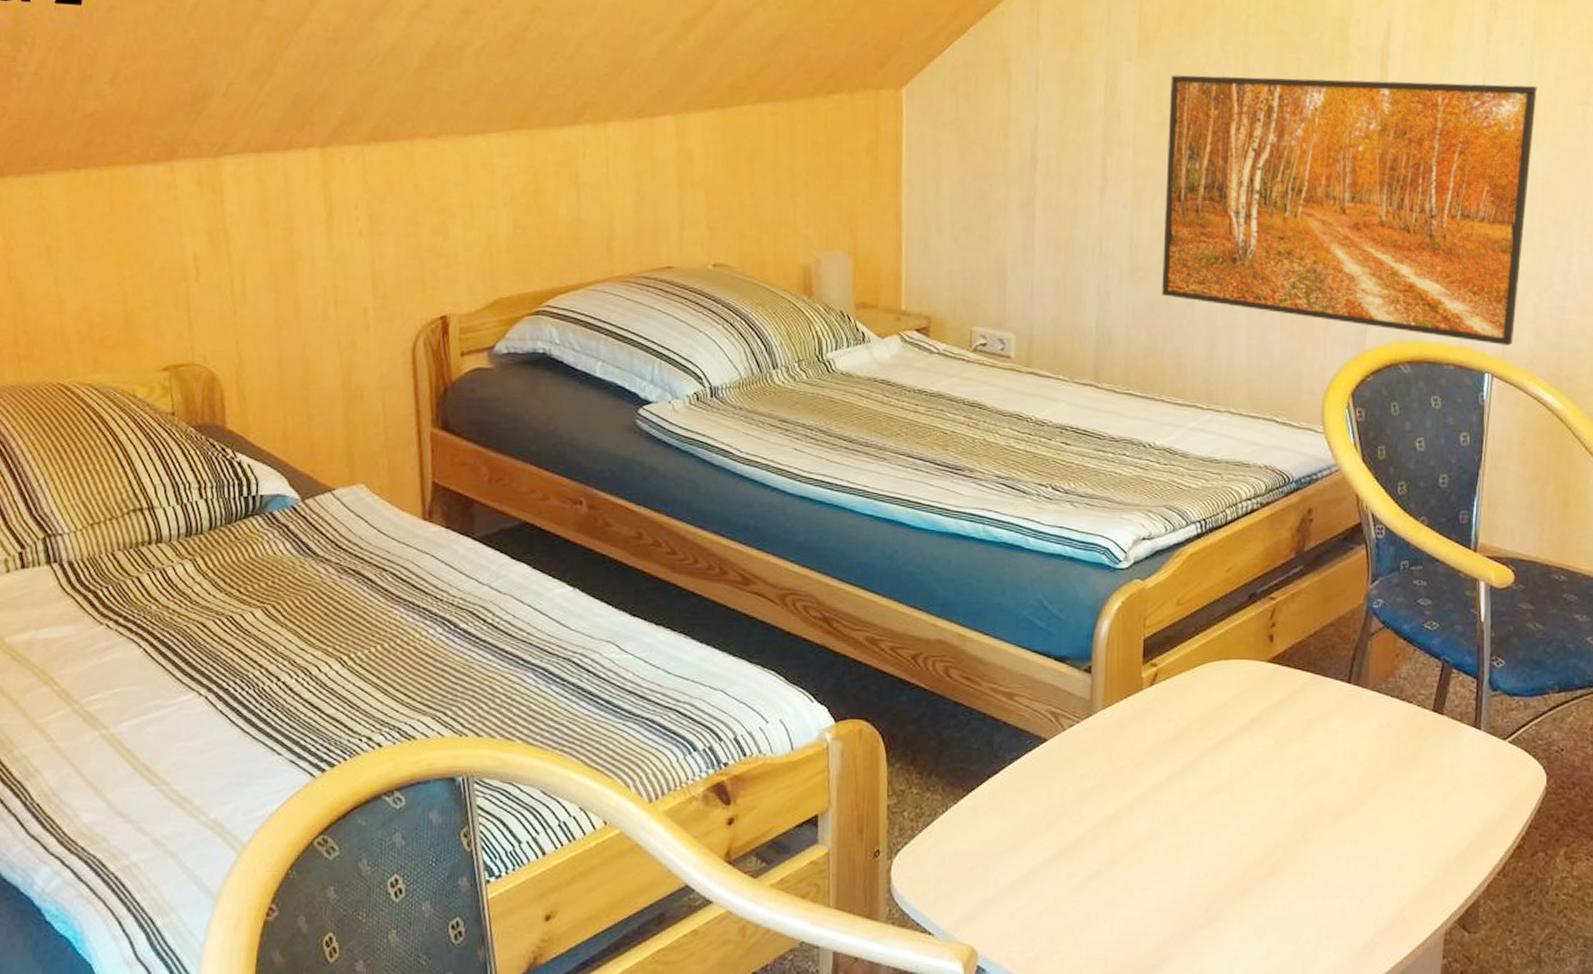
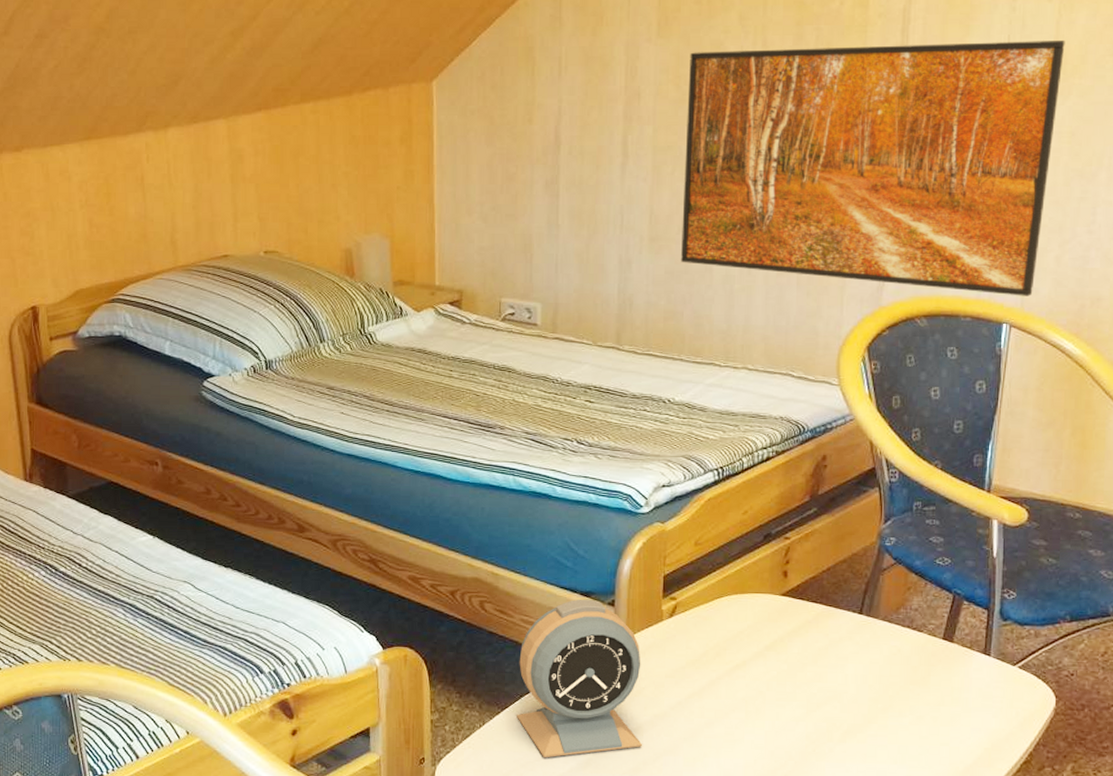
alarm clock: none [983,664,1120,849] -> present [517,599,642,758]

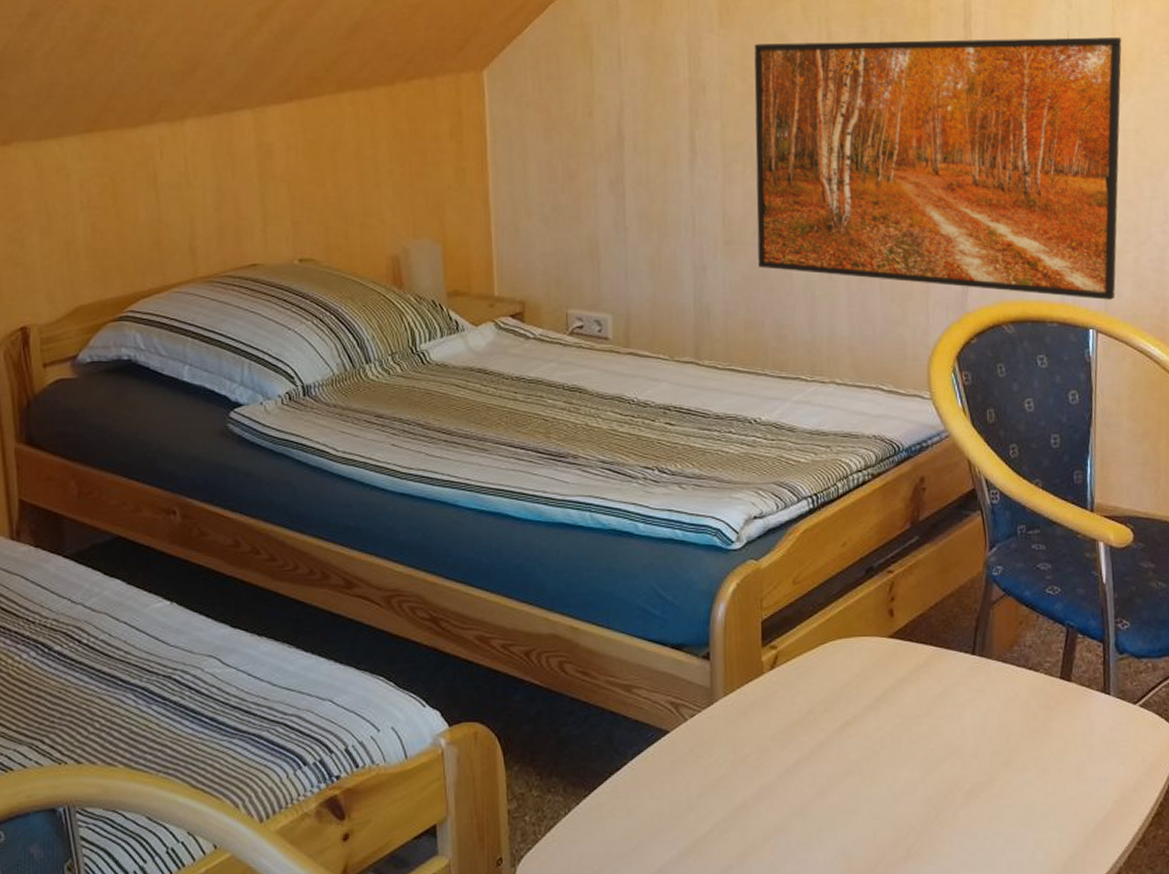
alarm clock: present [517,599,642,758] -> none [606,652,749,848]

